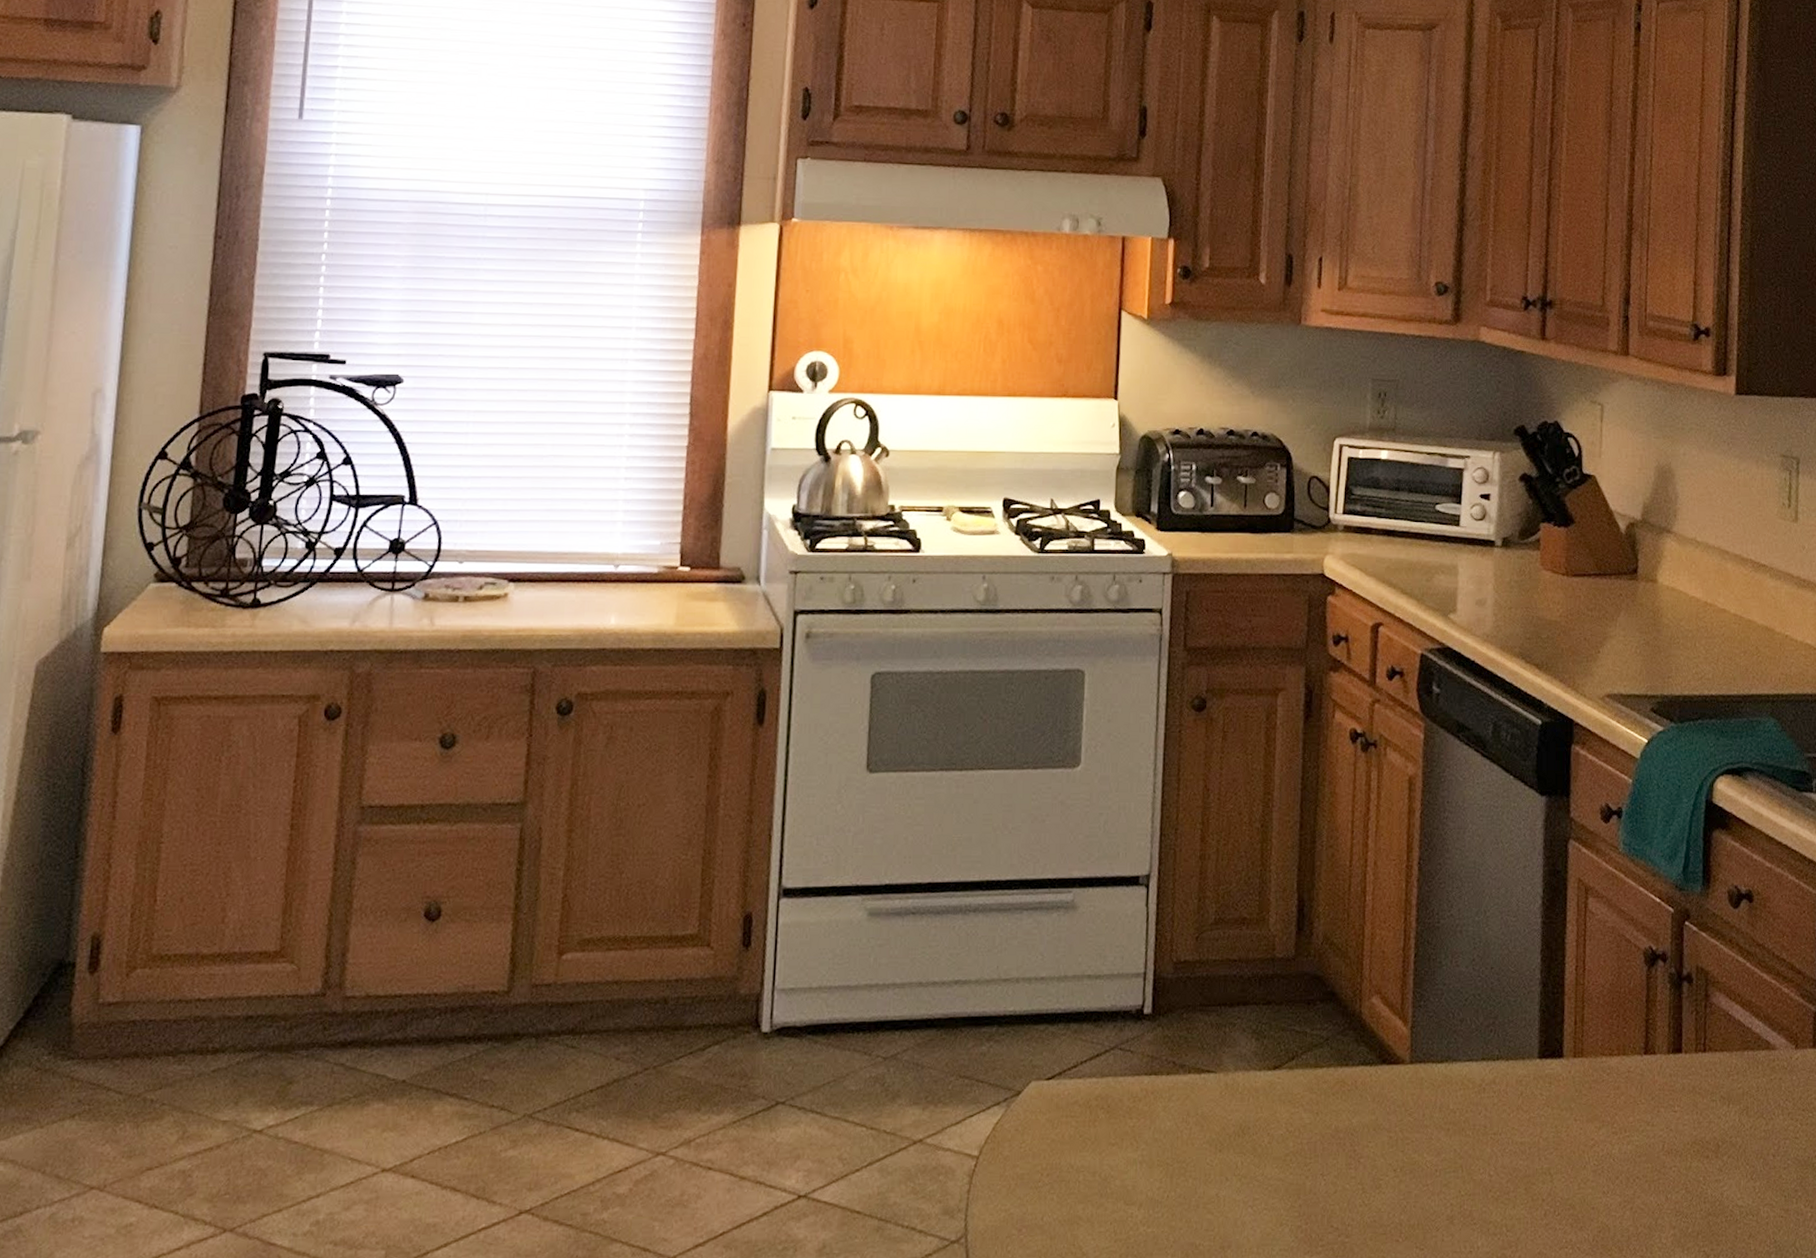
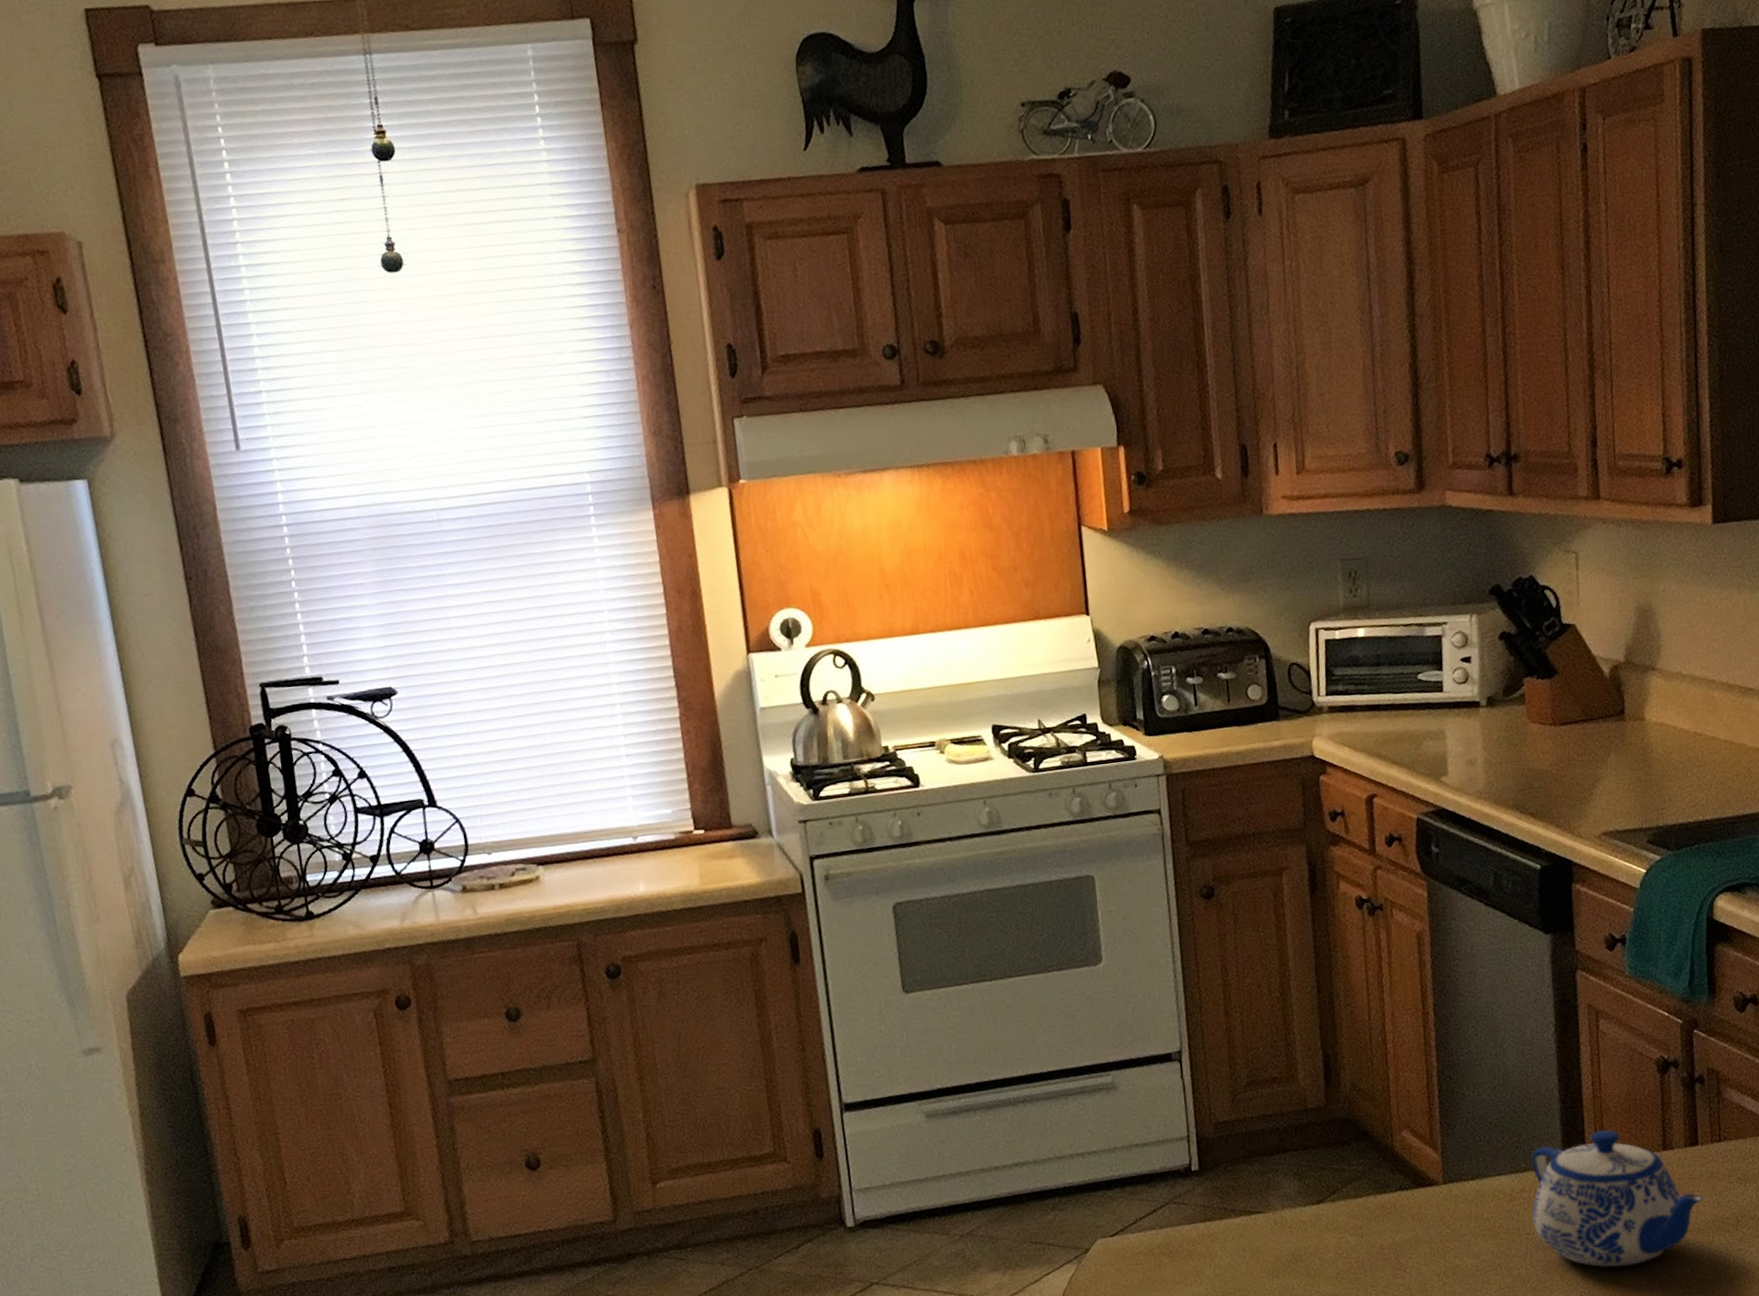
teapot: none [1500,1022,1684,1185] -> present [1531,1130,1704,1267]

